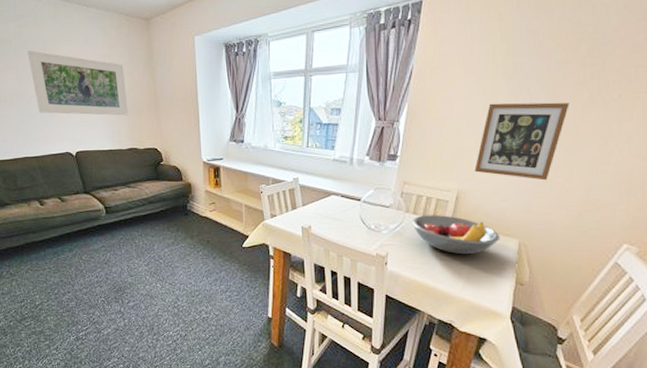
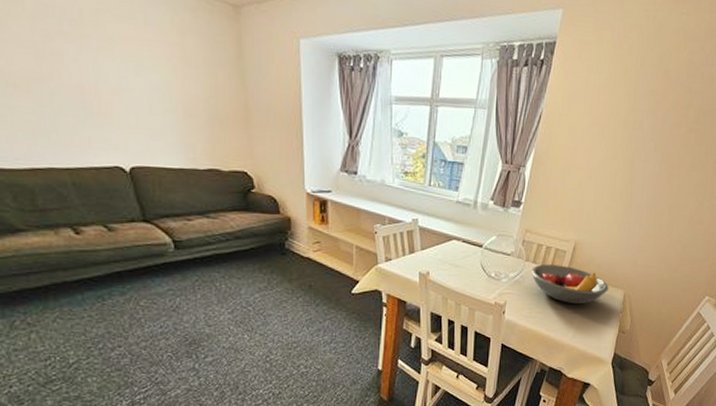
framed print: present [28,50,128,116] -> none [52,18,207,127]
picture frame: present [474,102,569,181] -> none [591,157,676,236]

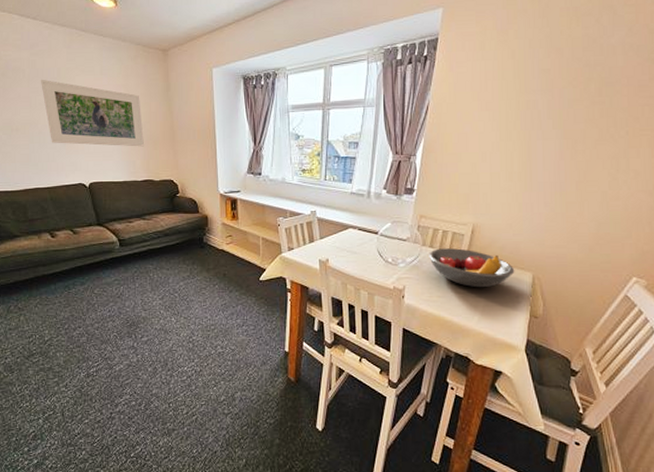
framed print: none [52,18,207,127] -> present [41,79,144,147]

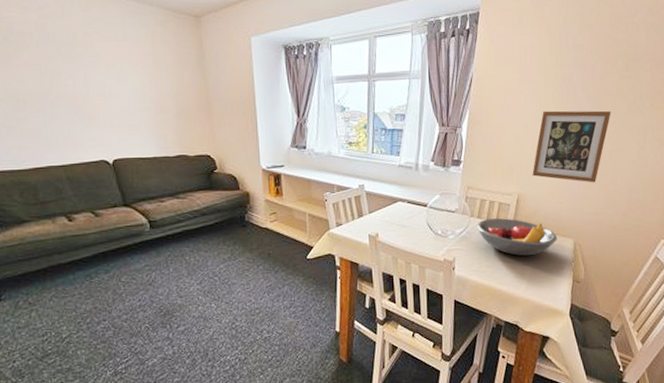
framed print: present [41,79,144,147] -> none [53,44,176,120]
picture frame: none [489,138,580,215] -> present [532,110,611,183]

